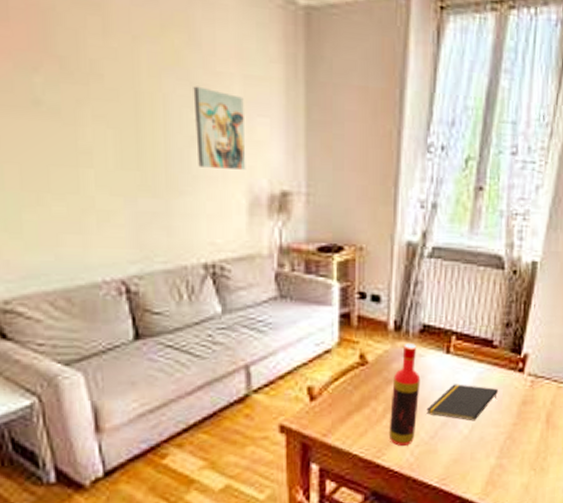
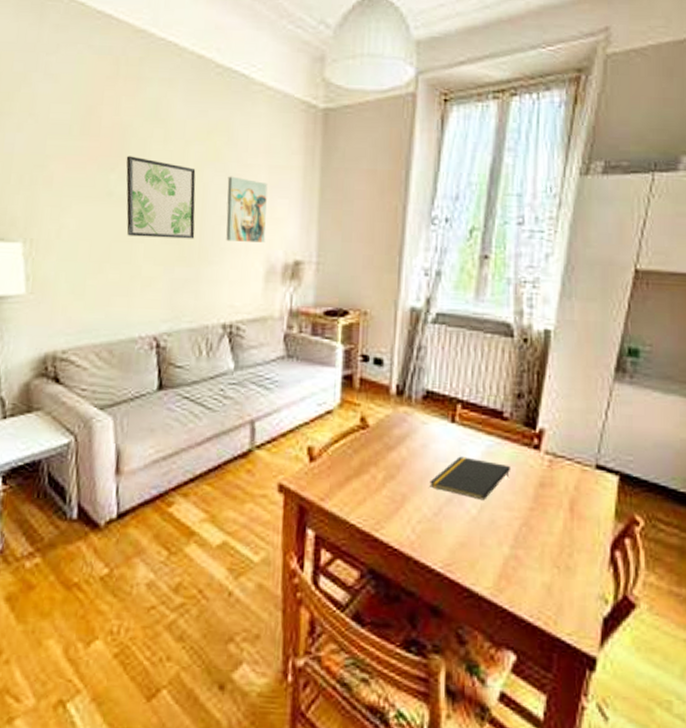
wall art: none [52,51,159,164] -> present [126,156,196,239]
bottle: present [388,342,421,446] -> none [388,408,423,520]

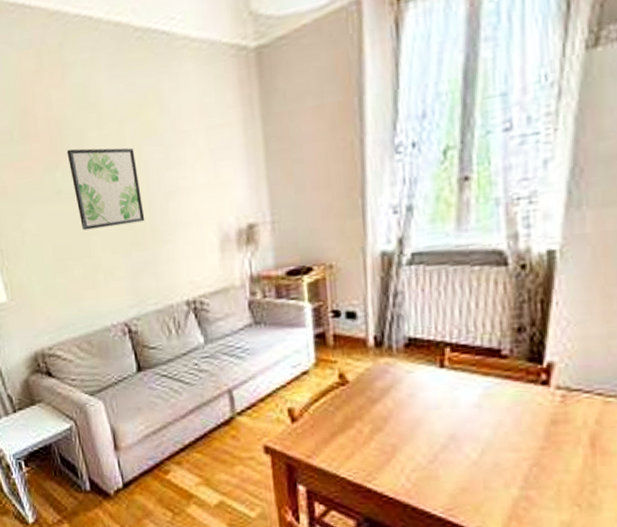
wall art: present [226,176,268,243] -> none [166,146,215,217]
notepad: present [429,456,511,501] -> none [421,401,515,444]

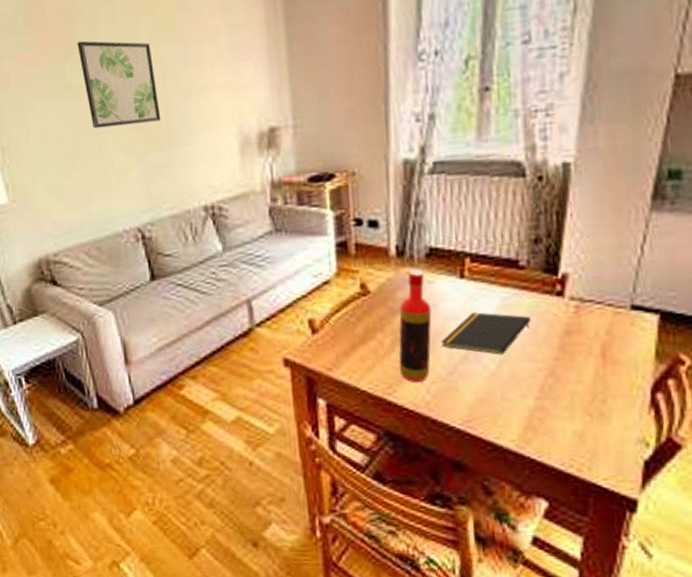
bottle: none [378,358,411,470] -> present [399,268,432,382]
notepad: none [421,401,515,444] -> present [441,312,532,355]

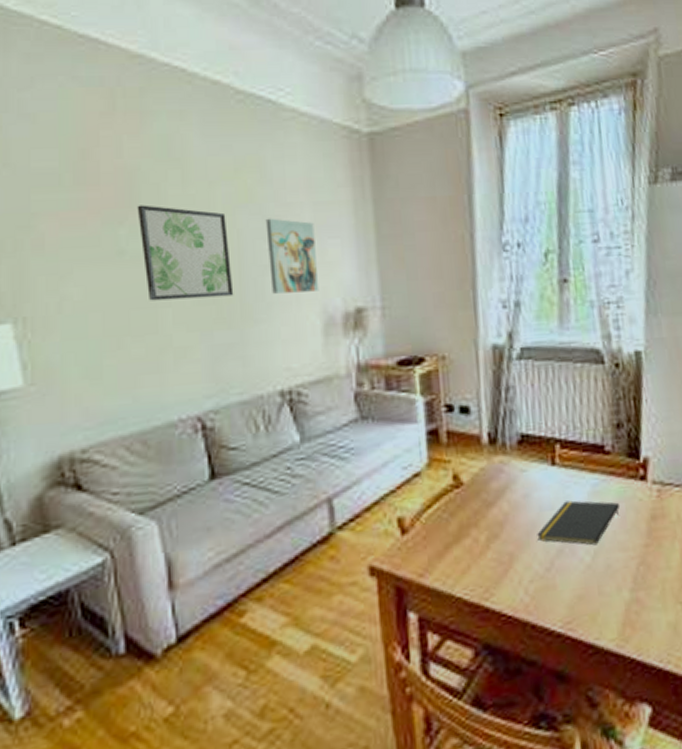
wall art: none [185,44,236,117] -> present [265,218,319,294]
bottle: present [399,268,432,382] -> none [494,456,528,583]

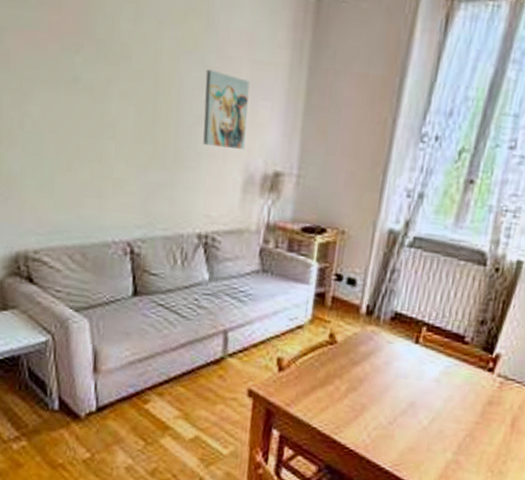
wall art: present [137,205,234,301] -> none [92,35,171,140]
notepad: present [537,500,621,546] -> none [388,374,465,414]

